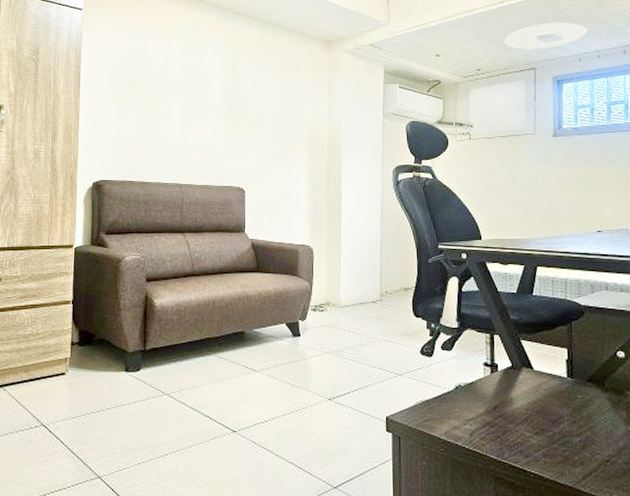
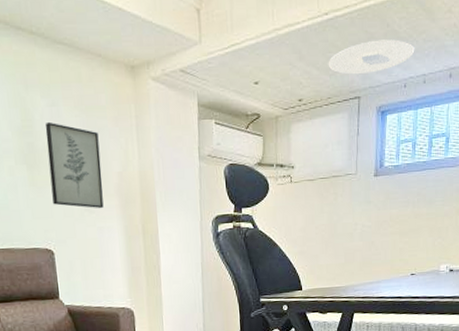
wall art: none [249,83,295,154] -> present [45,121,104,208]

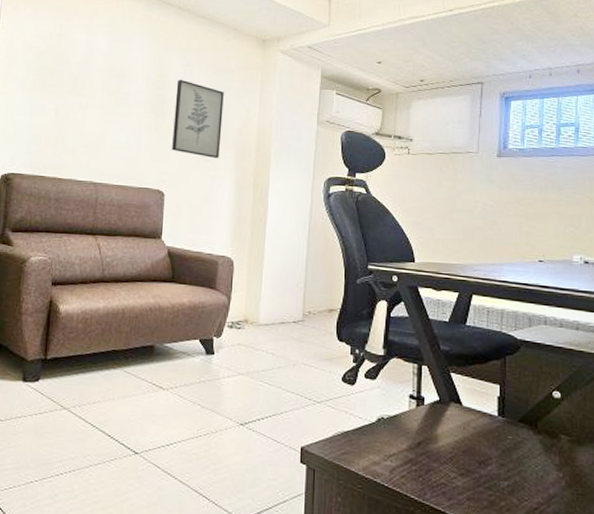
ceiling light: present [328,39,415,75] -> none [451,35,540,64]

